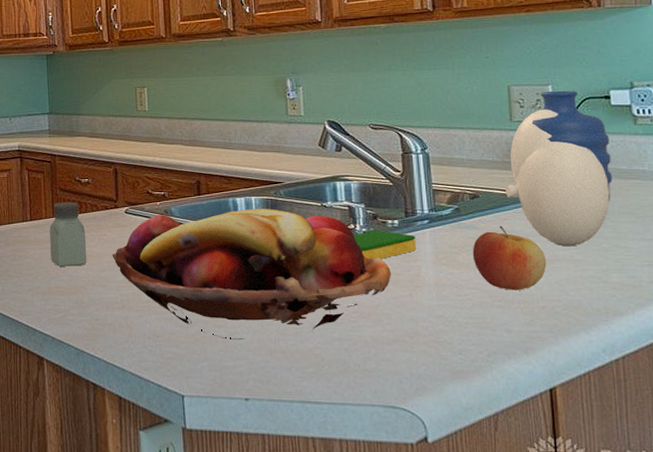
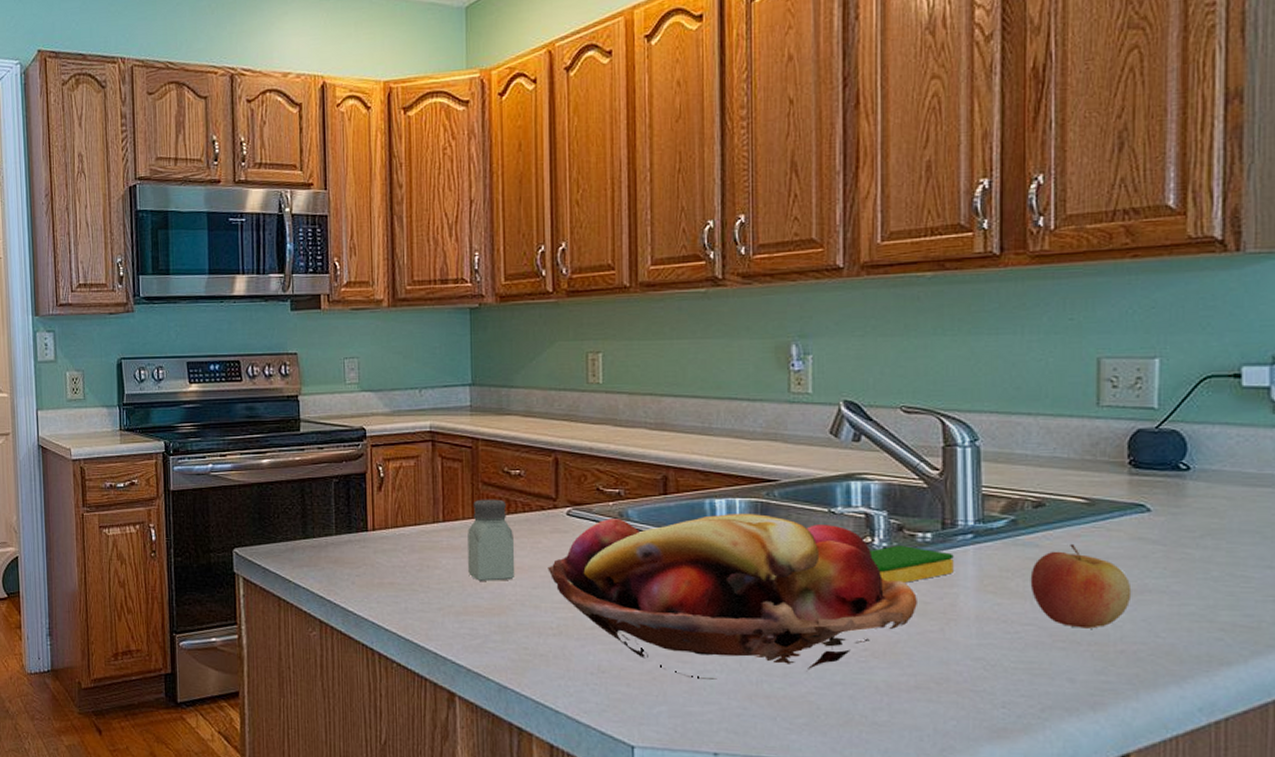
vase: present [505,90,613,247] -> none [1083,365,1235,574]

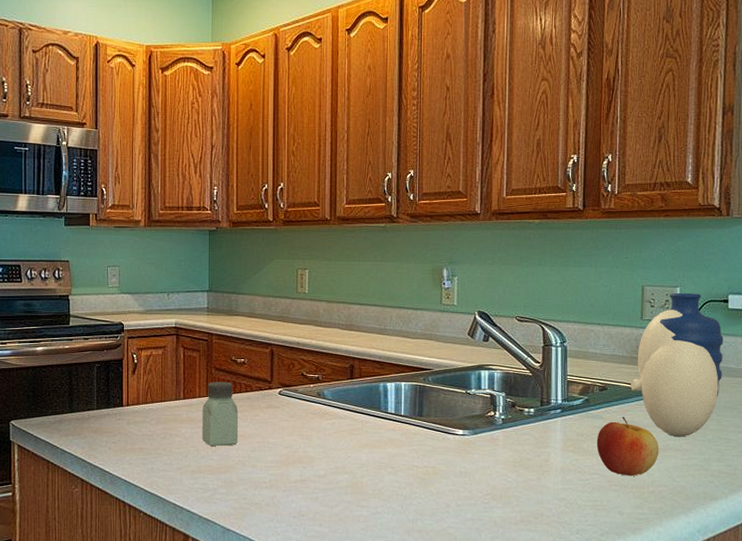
fruit basket: present [548,514,917,680] -> none [263,394,523,519]
dish sponge: present [870,546,954,583] -> none [493,418,548,445]
vase: none [1083,365,1235,574] -> present [631,292,724,437]

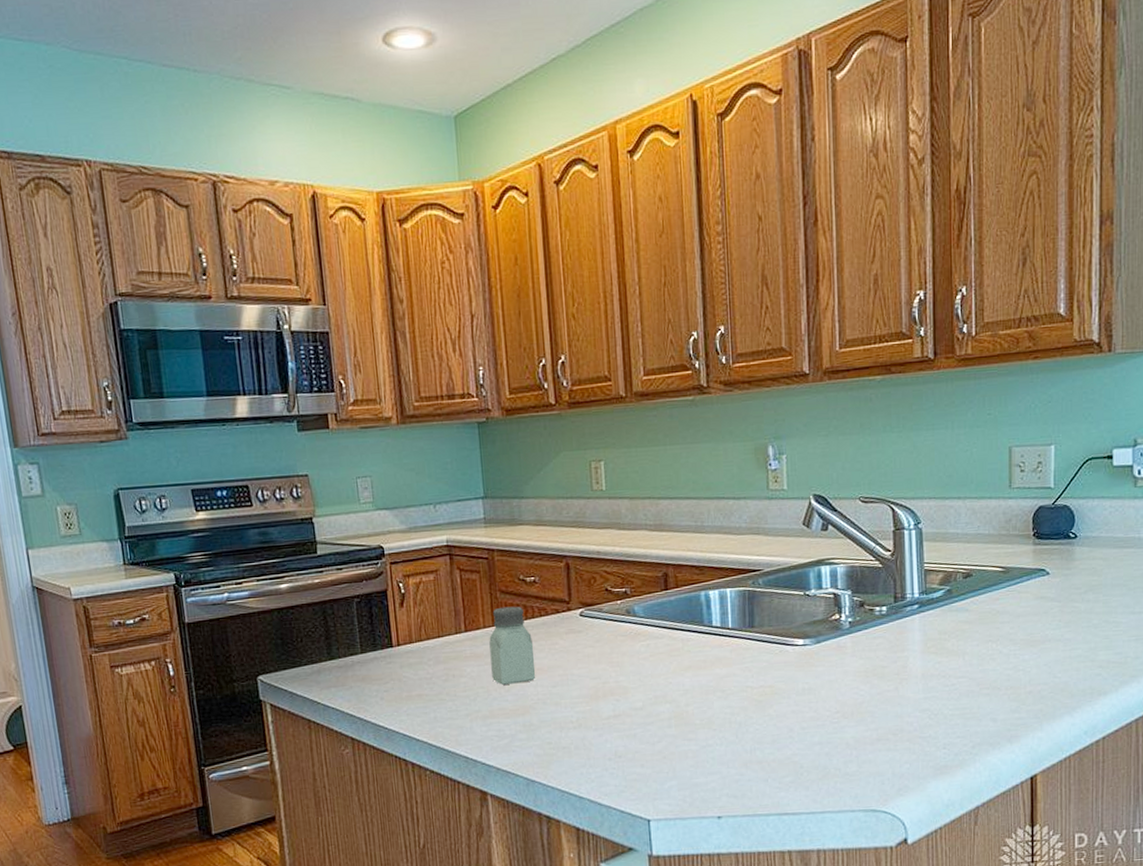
apple: present [596,416,659,476] -> none [962,606,1037,676]
vase: present [631,292,724,437] -> none [1000,451,1108,626]

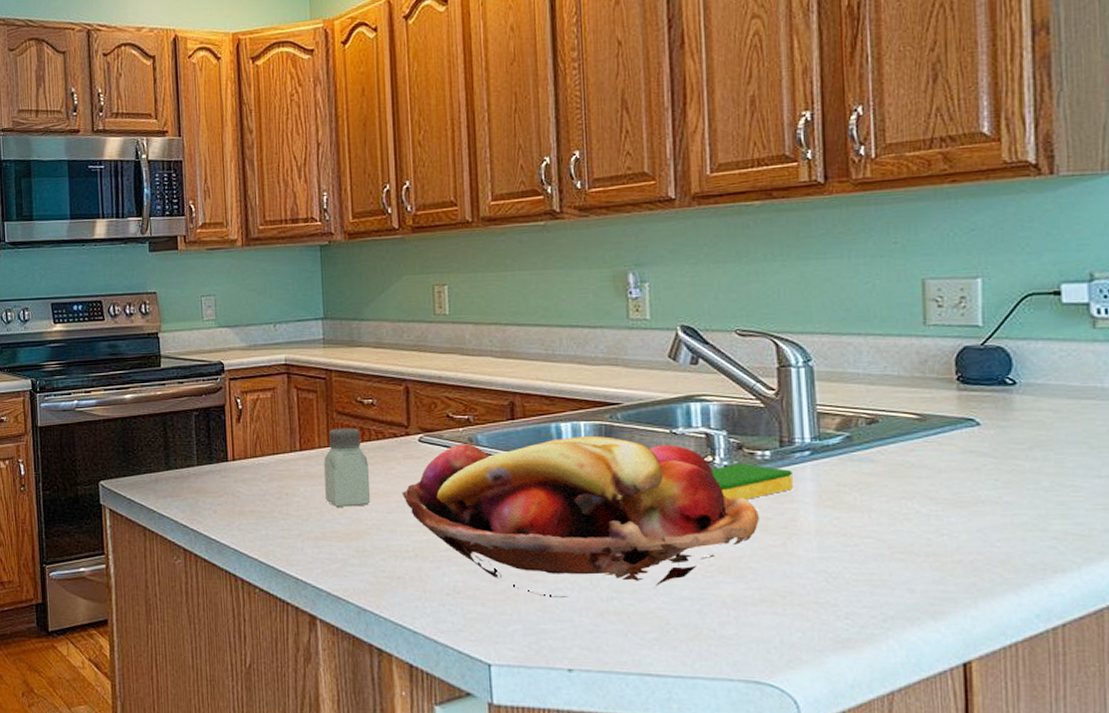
fruit basket: none [565,601,877,753] -> present [402,436,759,598]
dish sponge: none [838,619,904,652] -> present [711,464,793,499]

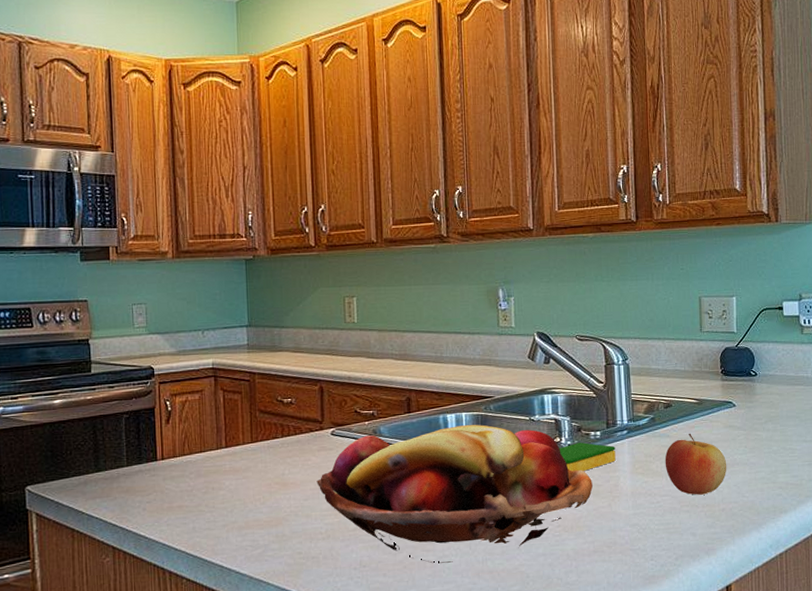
saltshaker: present [324,428,371,507] -> none [247,424,290,498]
apple: none [867,458,966,540] -> present [665,433,727,495]

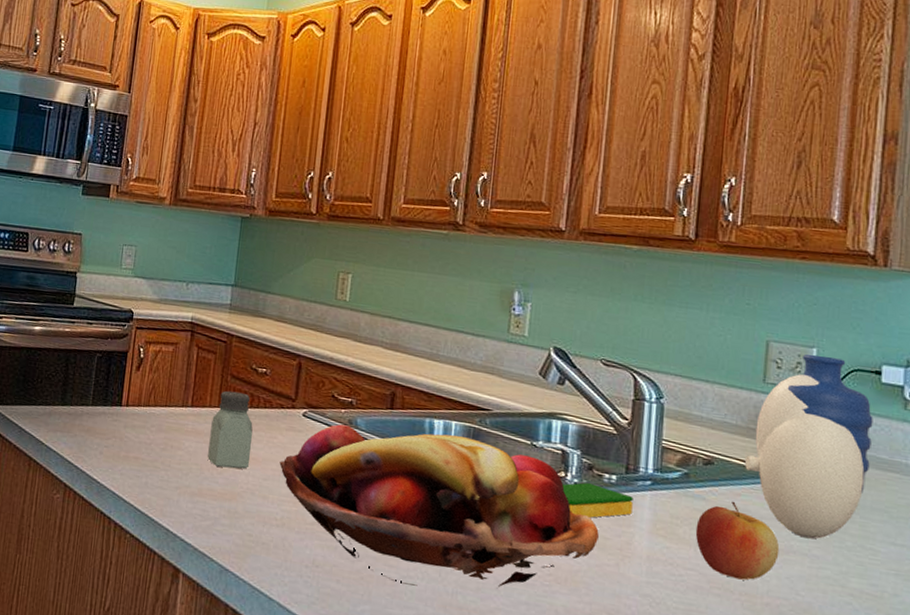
saltshaker: none [247,424,290,498] -> present [208,390,253,469]
vase: none [695,302,782,451] -> present [745,354,873,539]

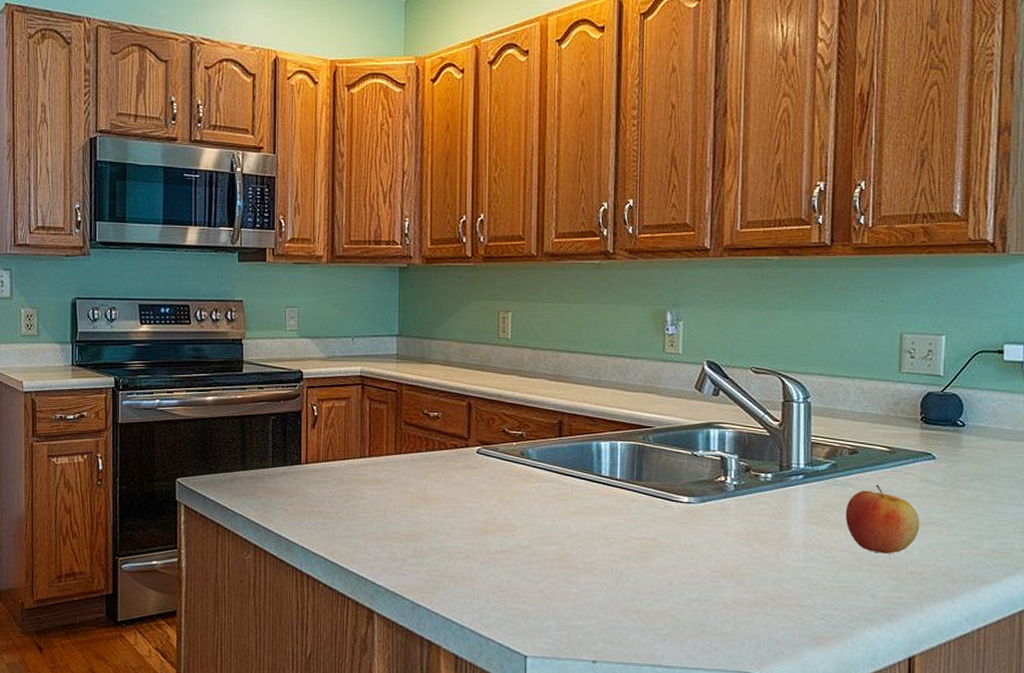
saltshaker: present [208,390,253,469] -> none [390,437,431,511]
fruit basket: present [279,424,599,588] -> none [459,455,759,597]
dish sponge: present [562,482,633,518] -> none [723,484,788,515]
vase: present [745,354,873,539] -> none [886,341,998,510]

